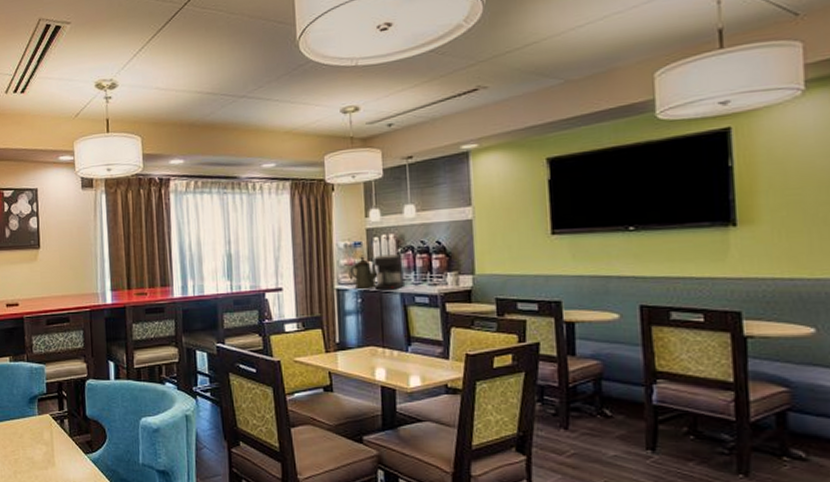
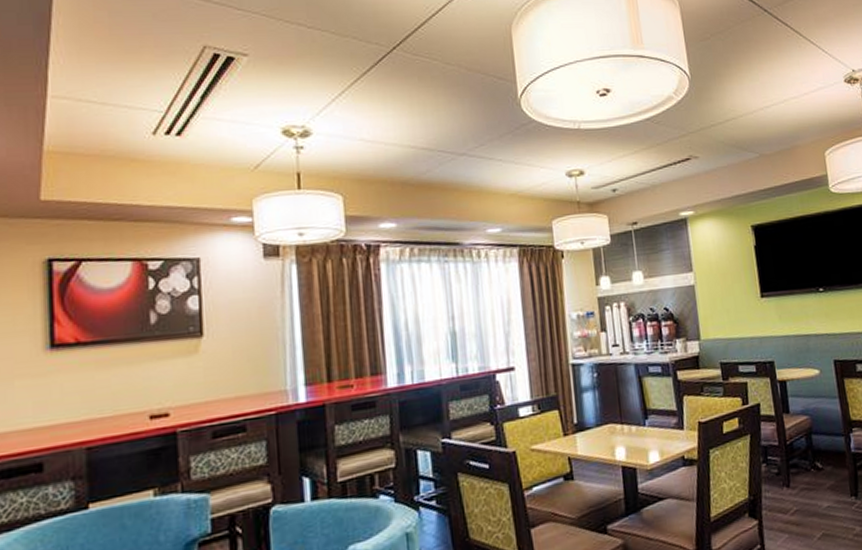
coffee pot: present [350,256,378,289] -> none [584,326,612,362]
coffee maker: present [372,254,404,291] -> none [606,323,638,363]

